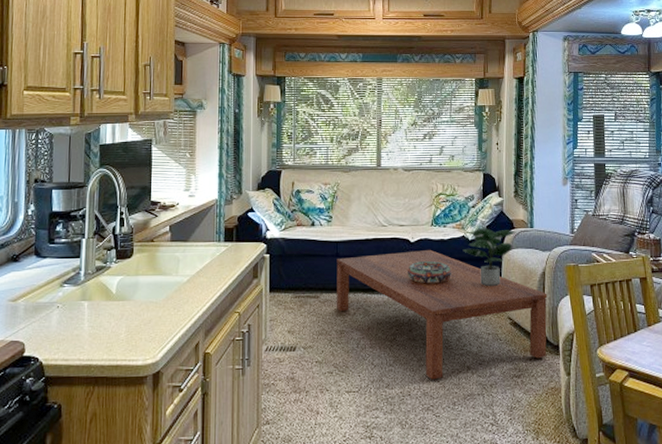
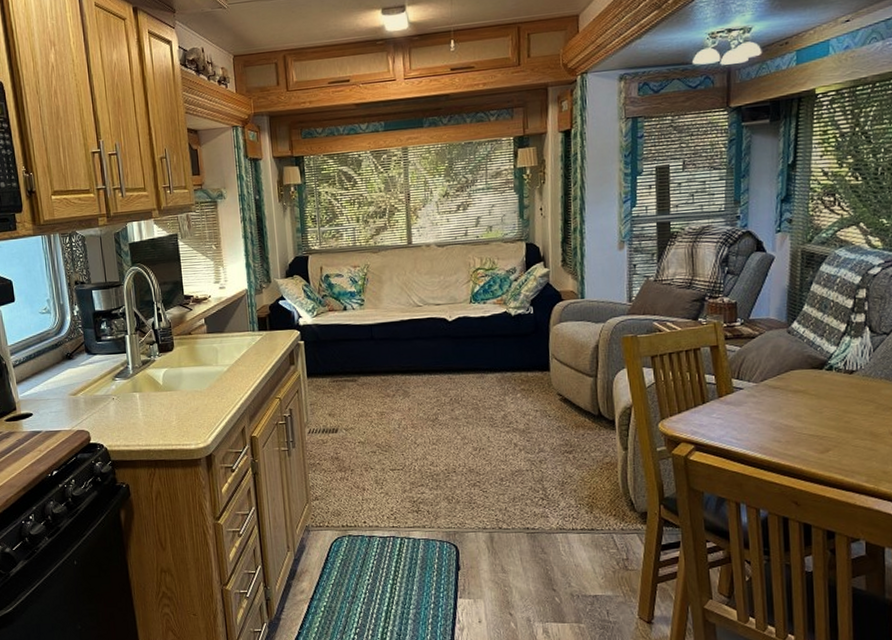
coffee table: present [337,249,548,380] -> none [372,327,602,457]
decorative bowl: present [408,261,451,284] -> none [446,339,494,363]
potted plant: present [462,228,517,287] -> none [505,302,566,363]

